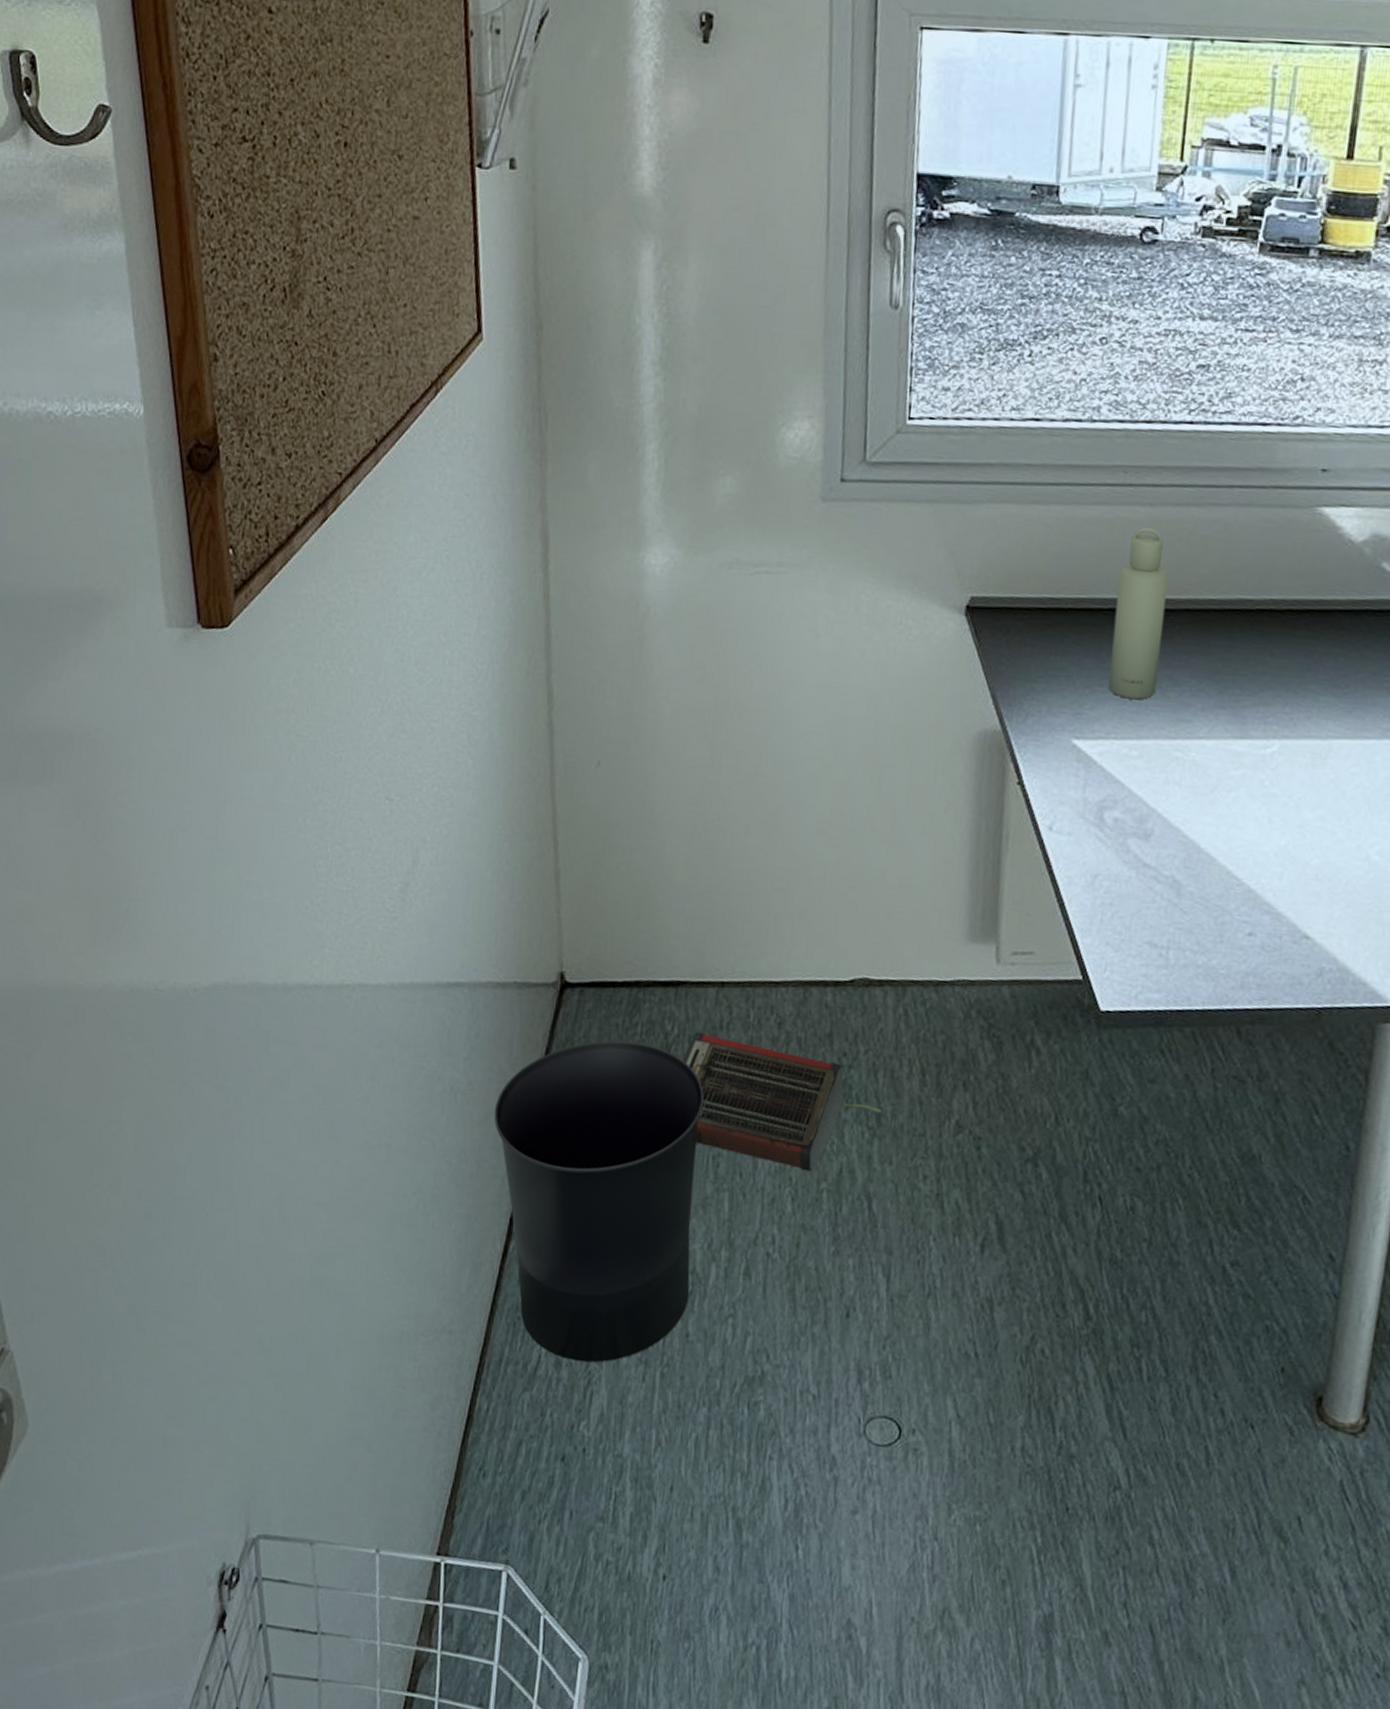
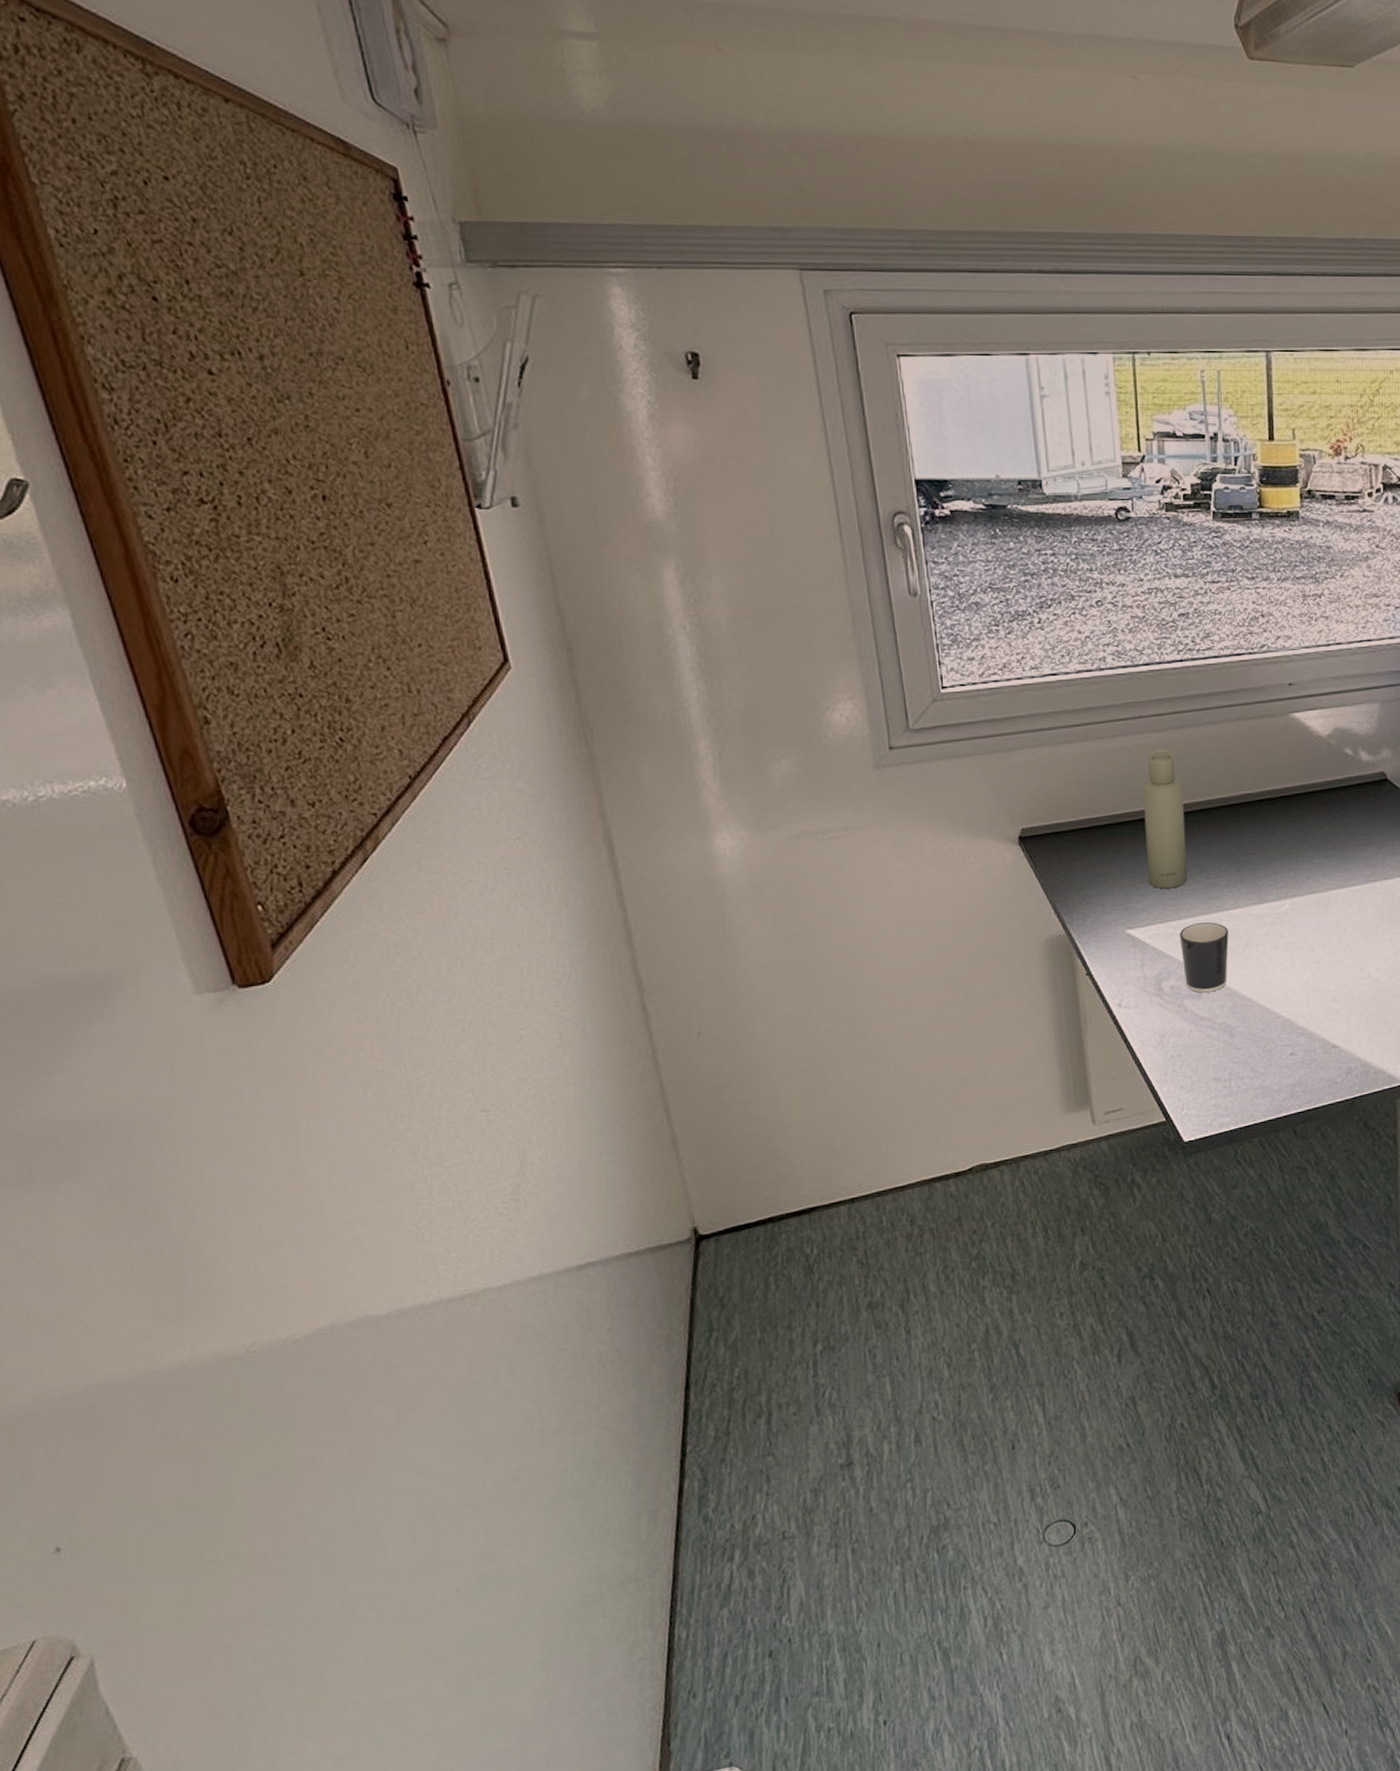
waste bin: present [494,1040,705,1363] -> none [647,1269,867,1567]
space heater: present [682,1031,883,1172] -> none [826,1241,1016,1343]
mug: none [1133,747,1197,836] -> present [1179,922,1229,993]

